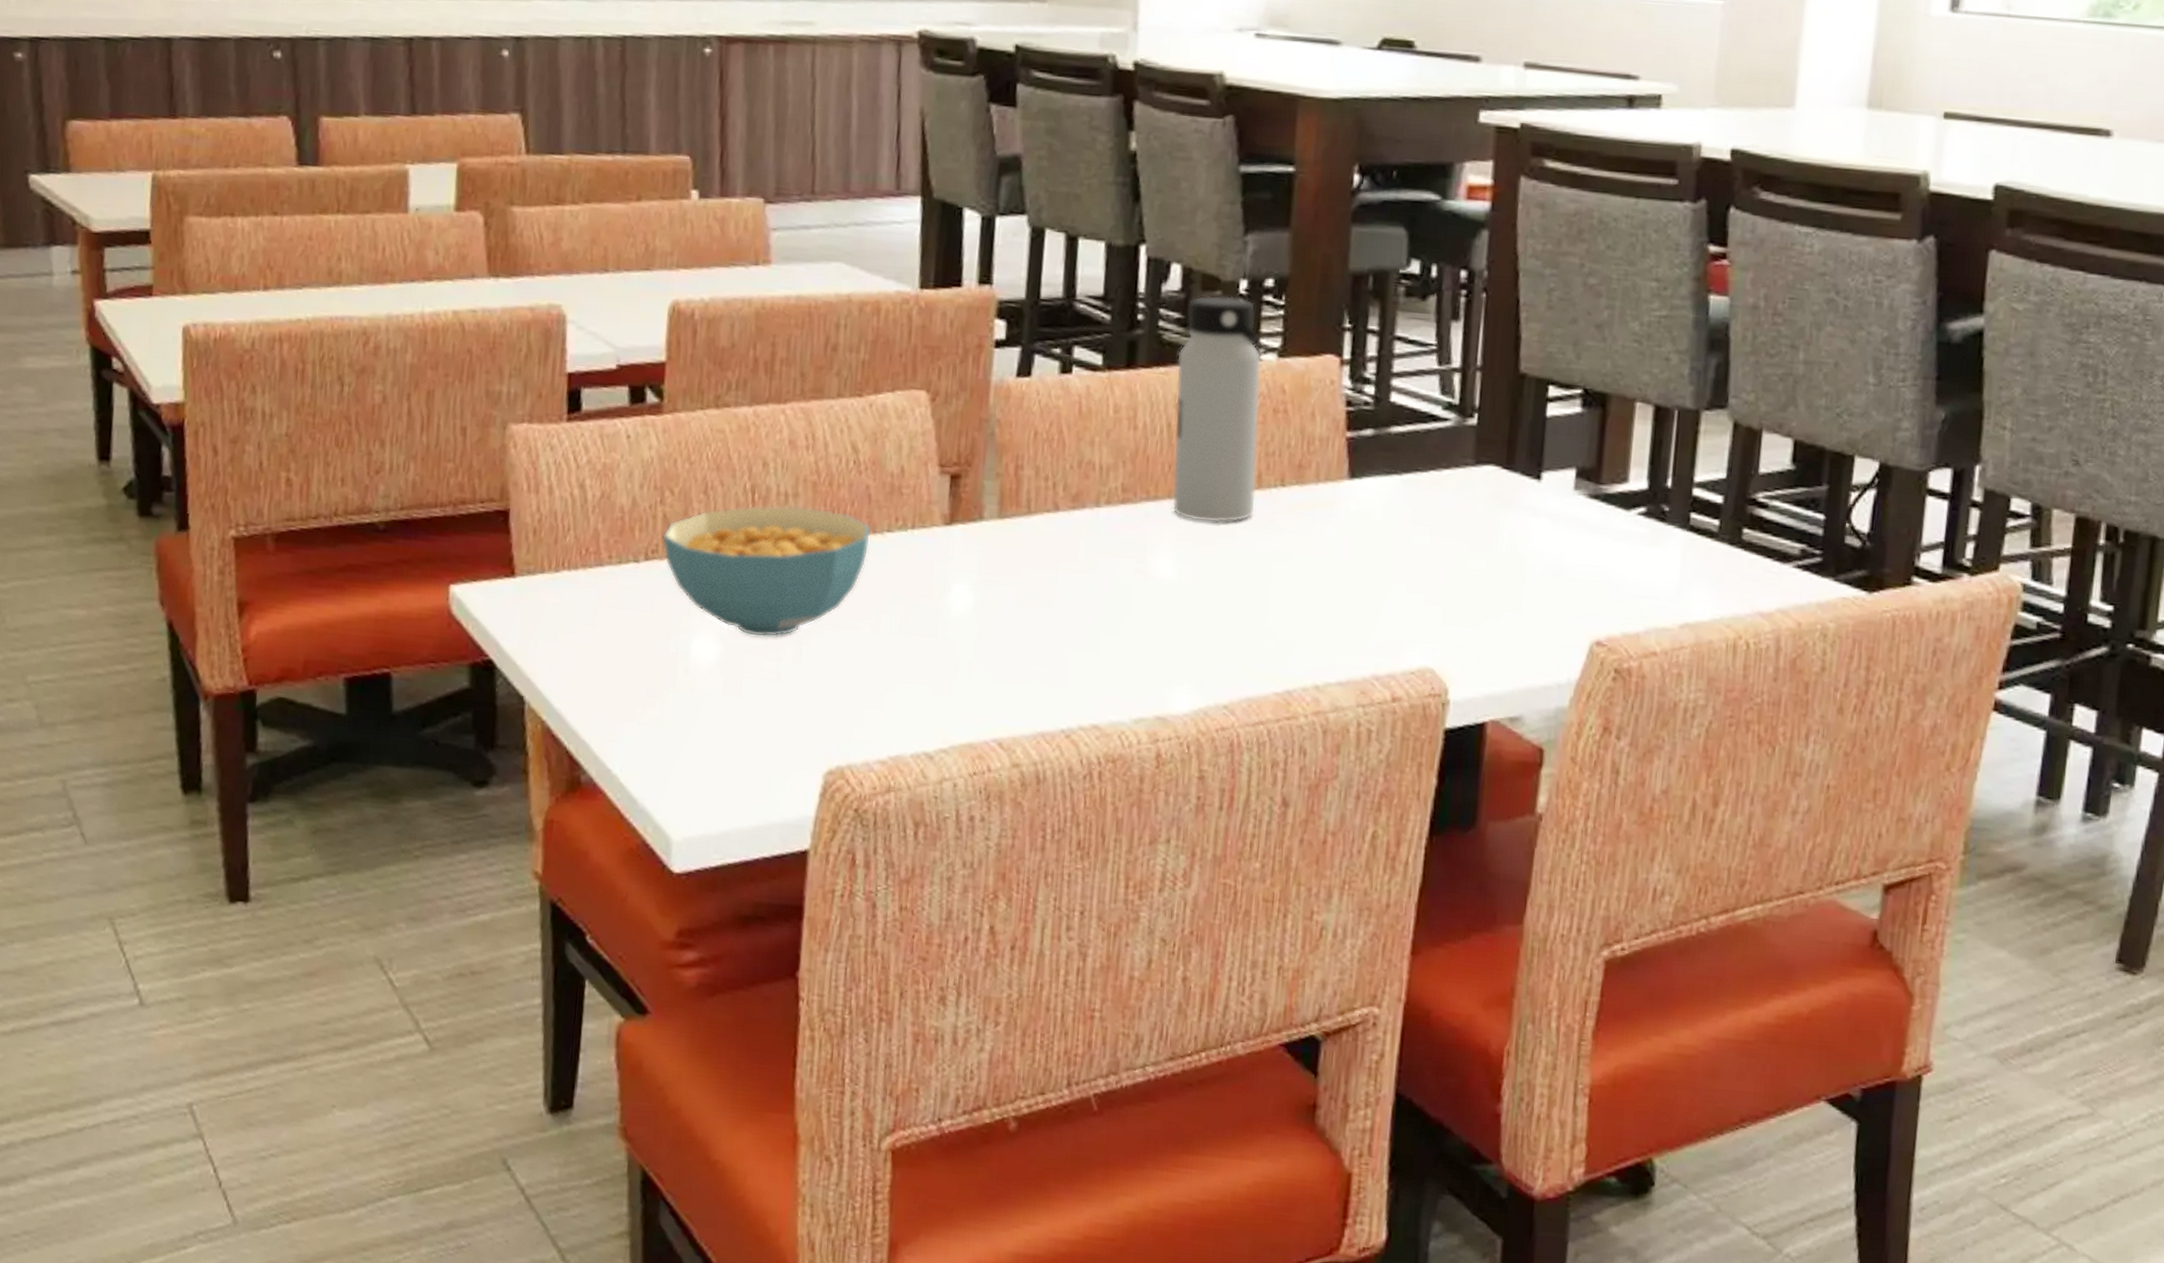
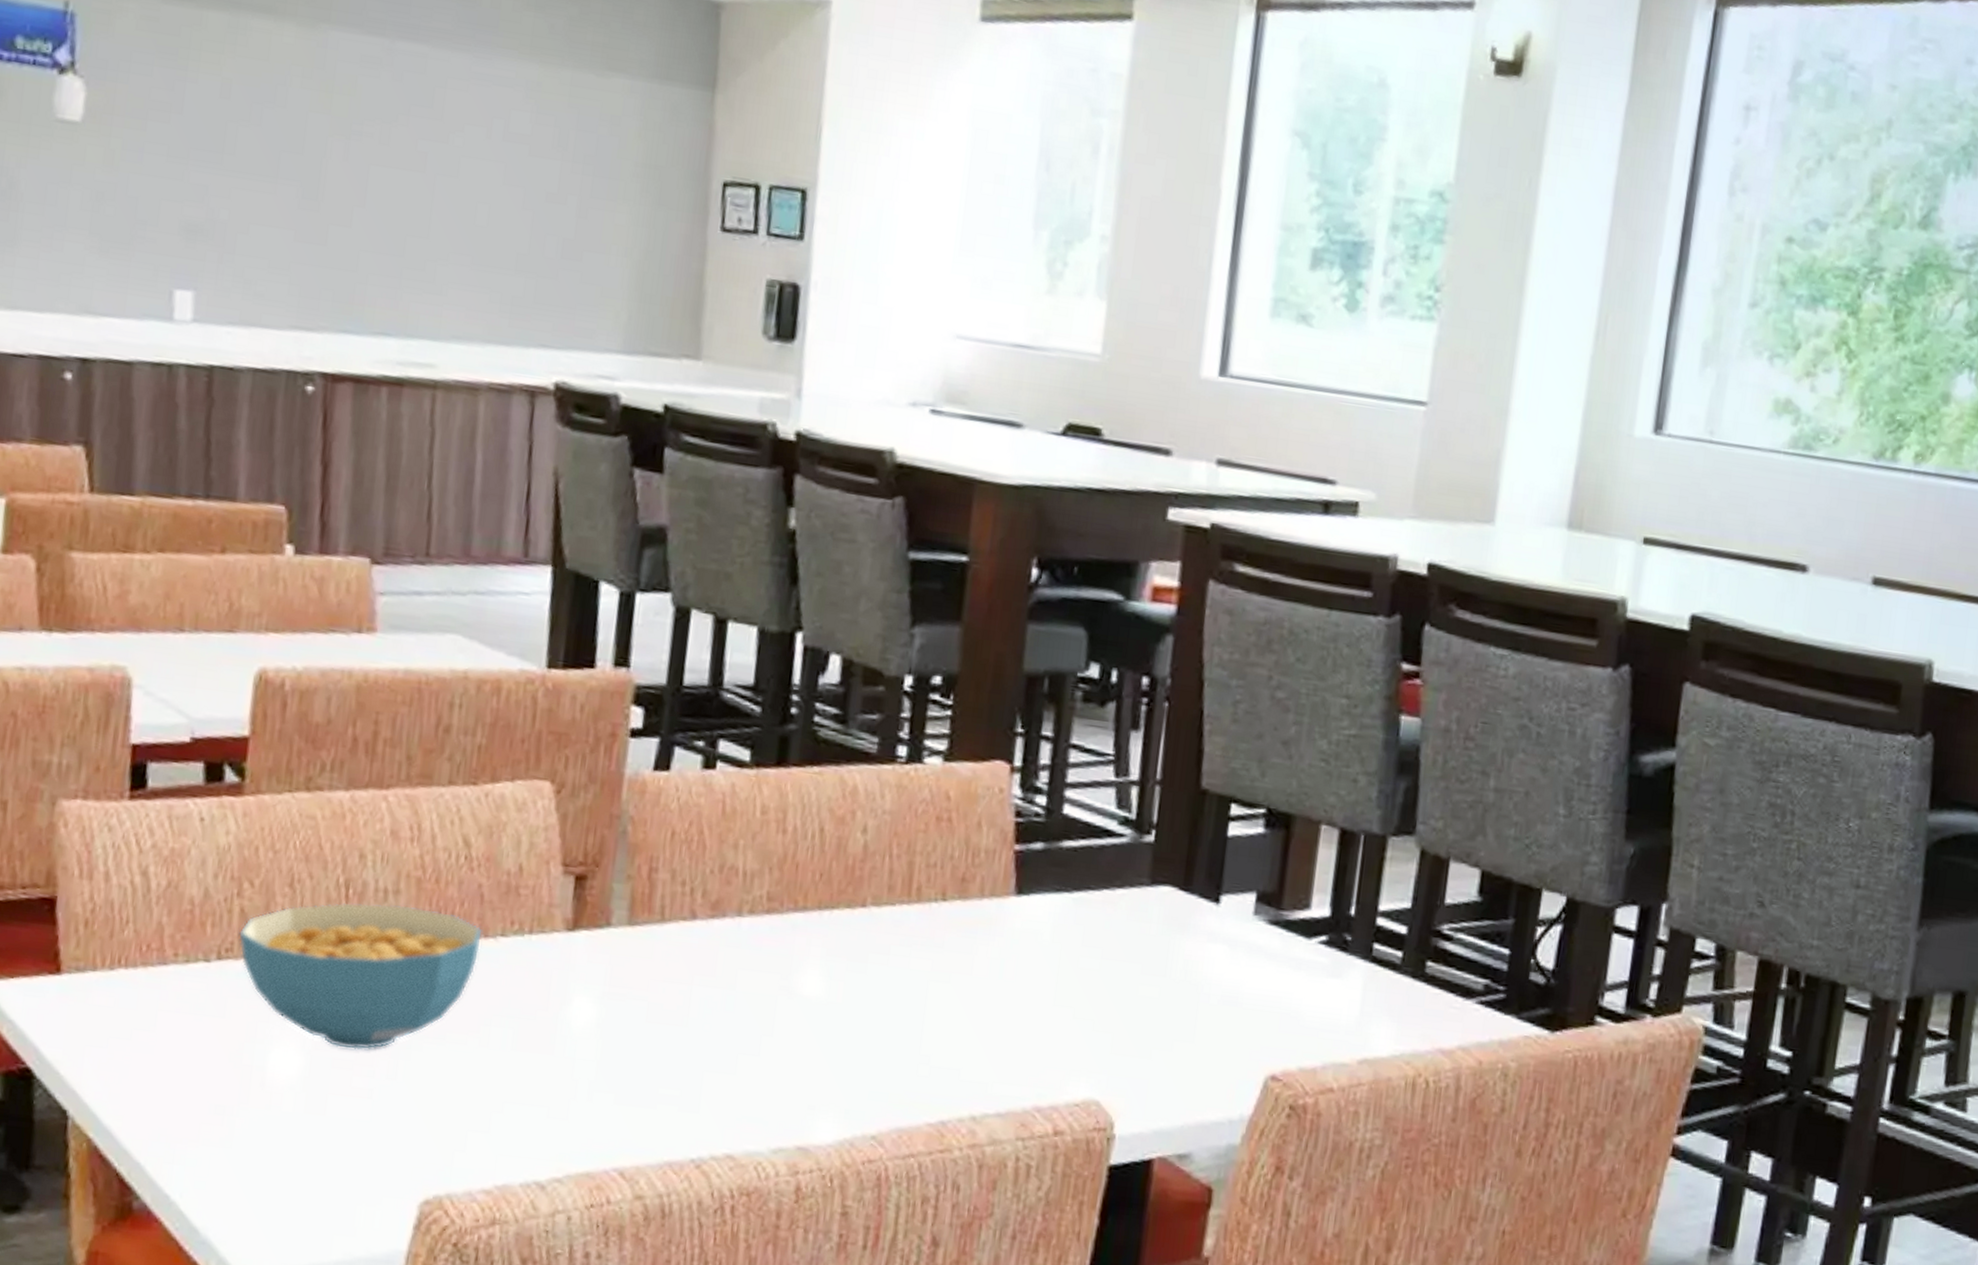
water bottle: present [1172,295,1262,524] -> none [822,690,926,939]

